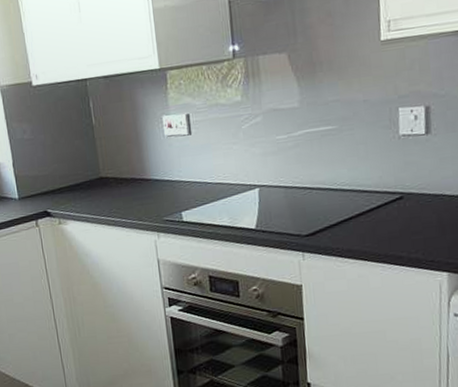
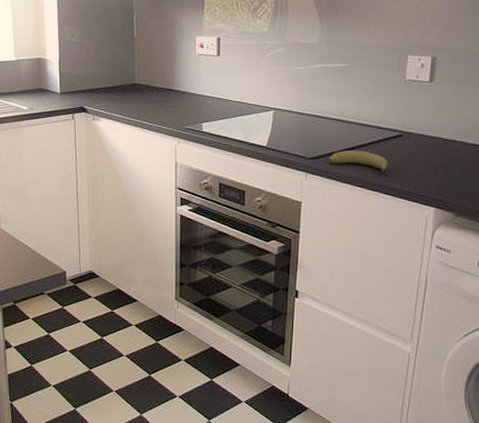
fruit: none [325,219,393,243] -> present [328,150,389,175]

